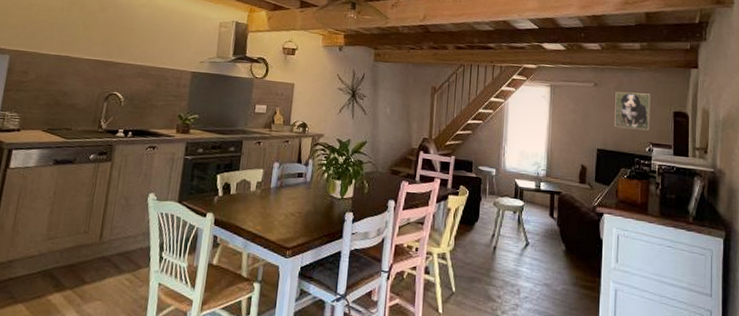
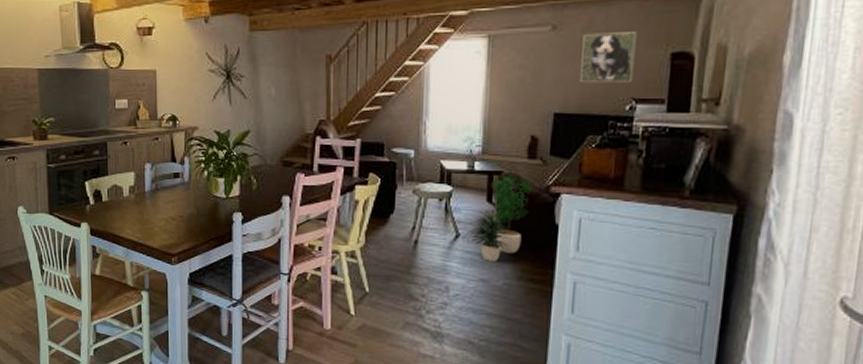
potted plant: none [535,191,584,269] -> present [468,169,534,262]

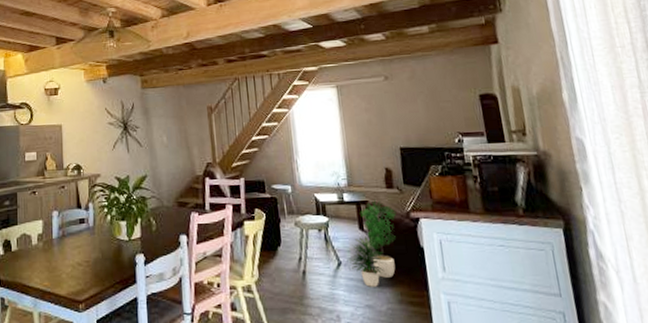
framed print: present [580,32,637,83] -> none [410,79,456,122]

